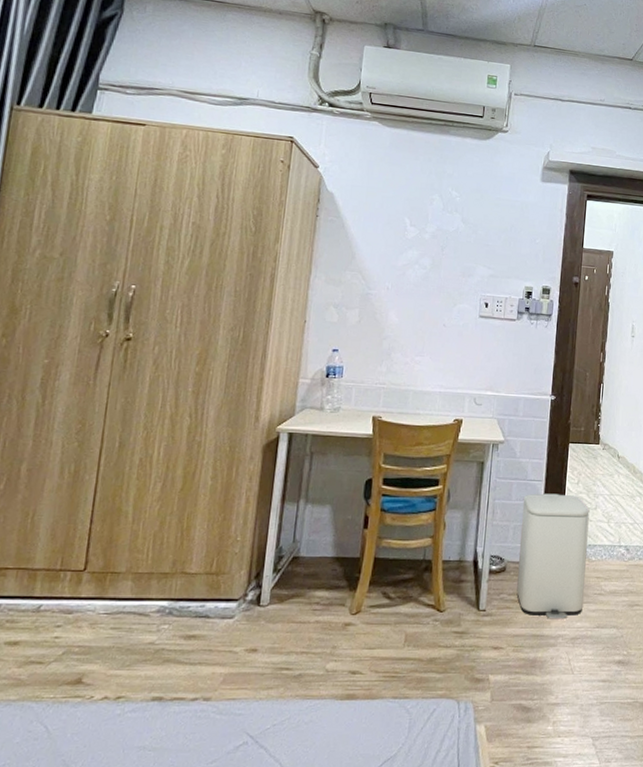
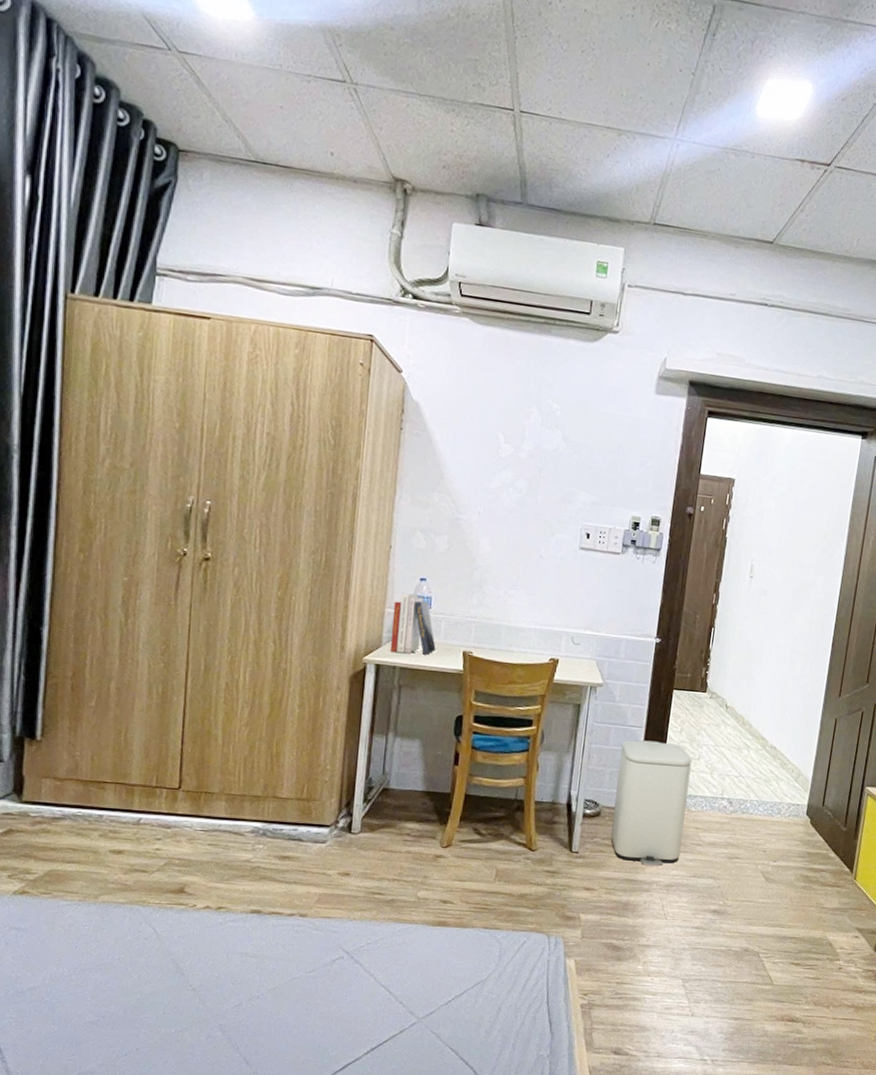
books: none [302,364,347,421] -> present [389,593,436,655]

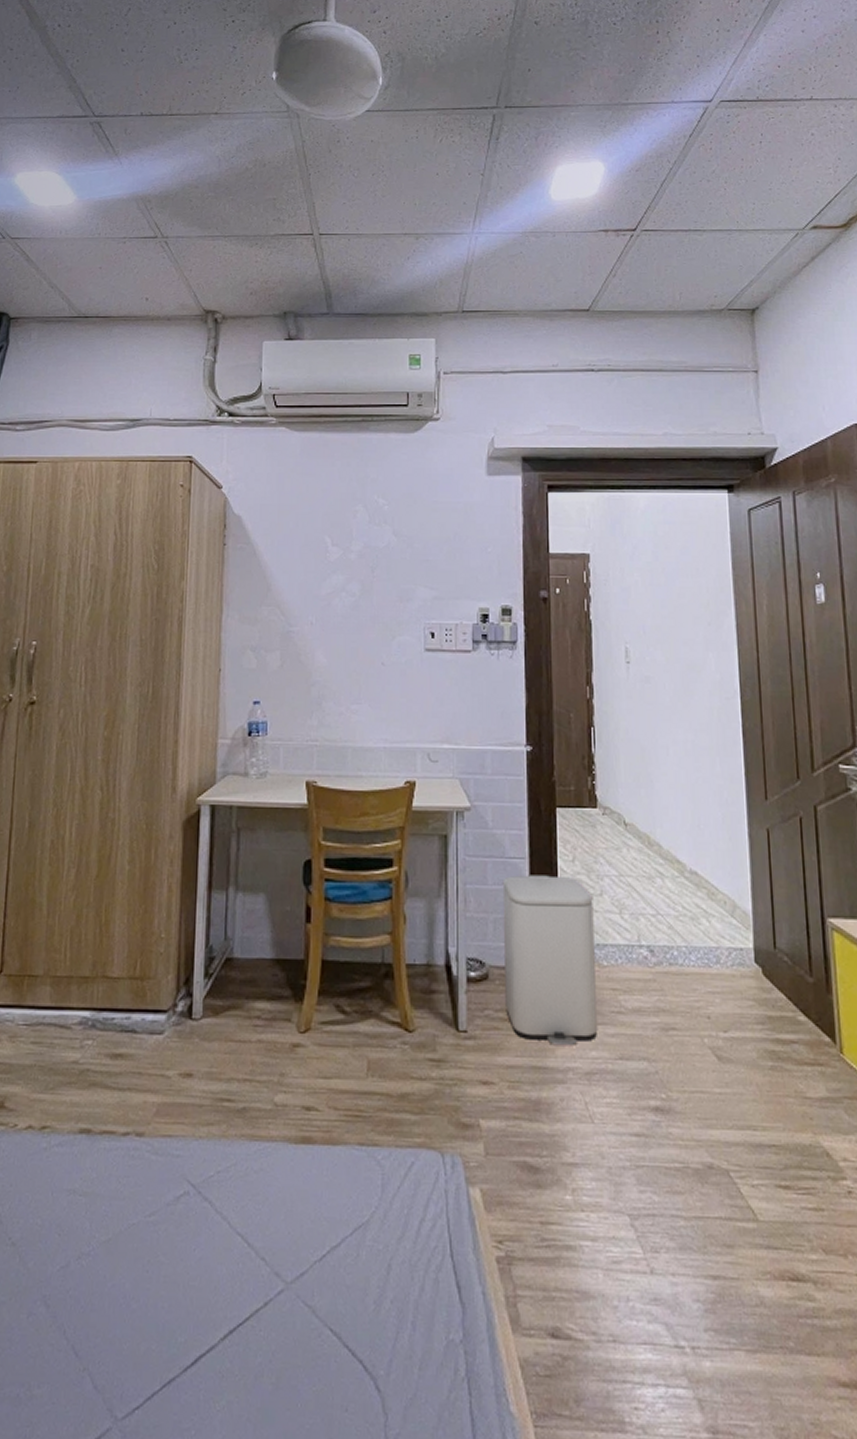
books: present [389,593,436,655] -> none [225,720,276,790]

